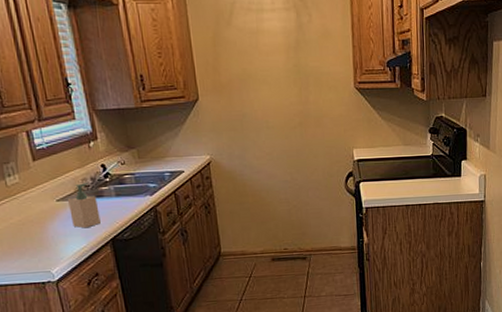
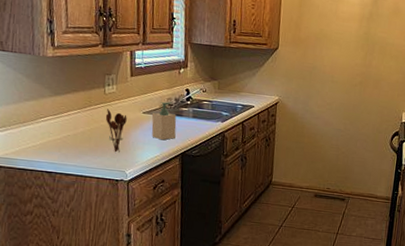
utensil holder: none [13,203,41,252] -> present [105,109,127,153]

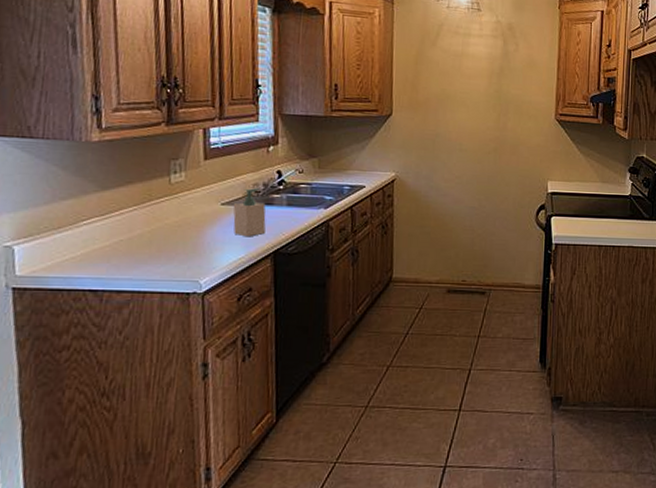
utensil holder: present [105,109,127,153] -> none [171,202,200,258]

